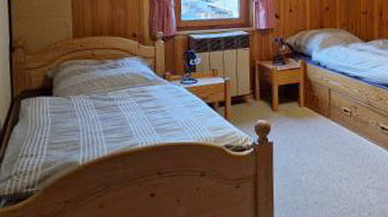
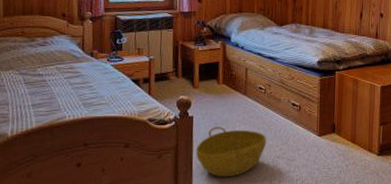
basket: none [276,153,354,209] -> present [195,127,267,177]

